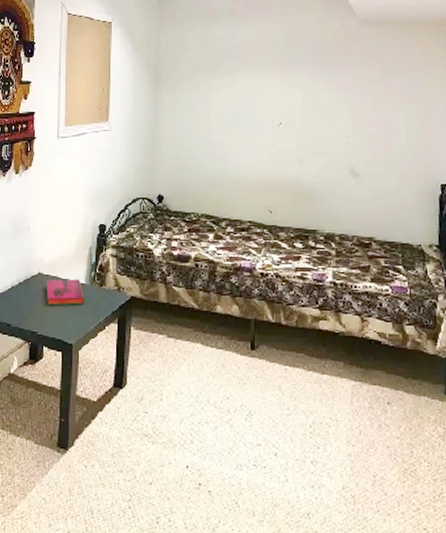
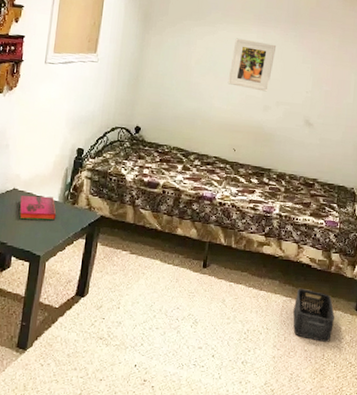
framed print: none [253,86,305,142] -> present [227,38,277,92]
storage bin: none [366,370,421,436] -> present [293,289,335,342]

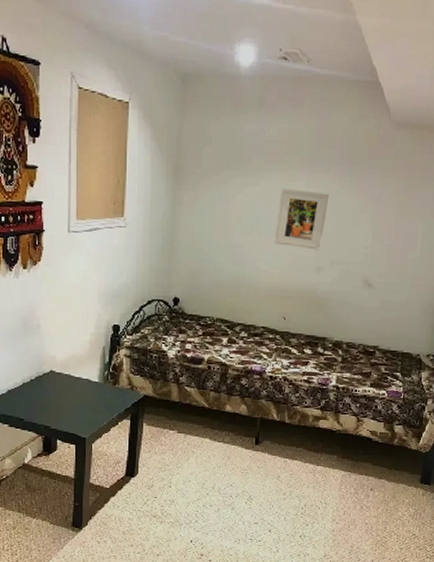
hardback book: present [19,195,57,220] -> none [58,377,98,402]
storage bin: present [293,289,335,342] -> none [352,463,398,515]

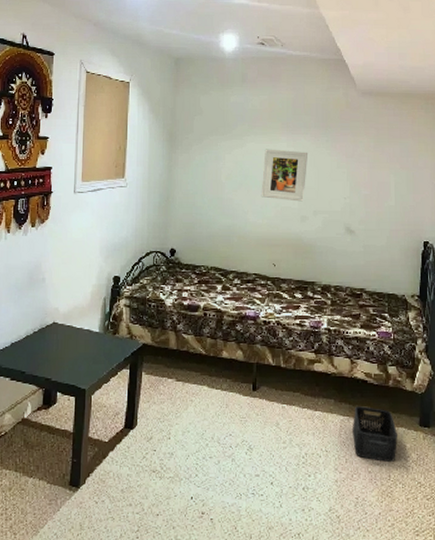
storage bin: none [352,463,398,515] -> present [353,406,399,462]

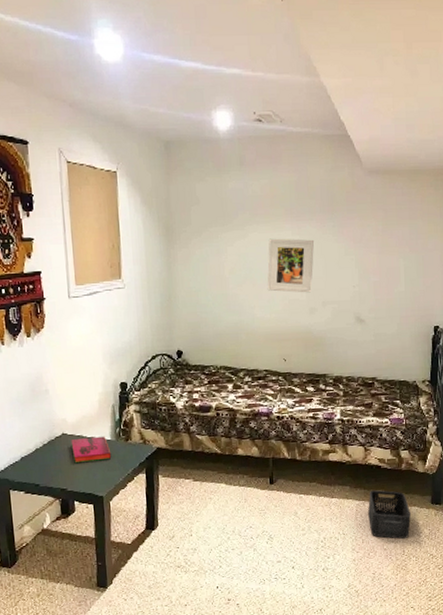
hardback book: none [60,328,98,354] -> present [71,436,112,464]

